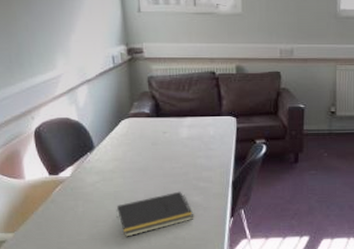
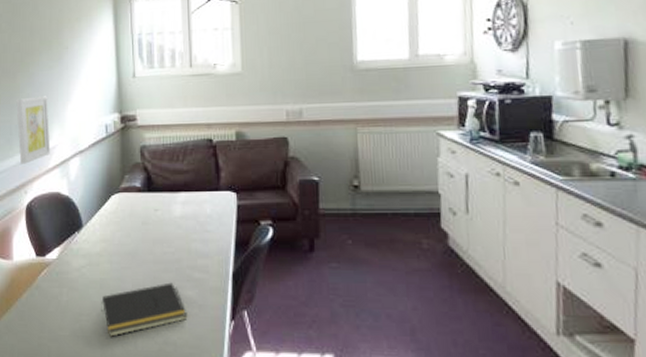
wall art: none [13,25,57,91] -> present [16,96,51,164]

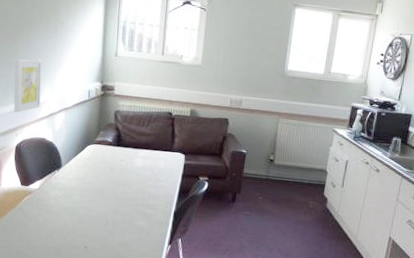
notepad: present [101,282,186,337] -> none [70,214,136,250]

